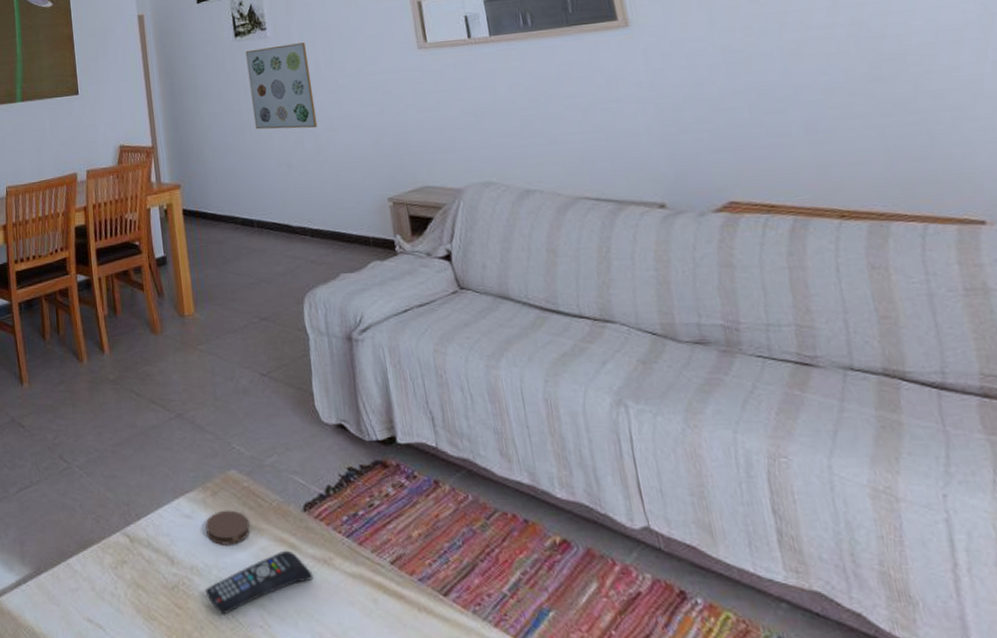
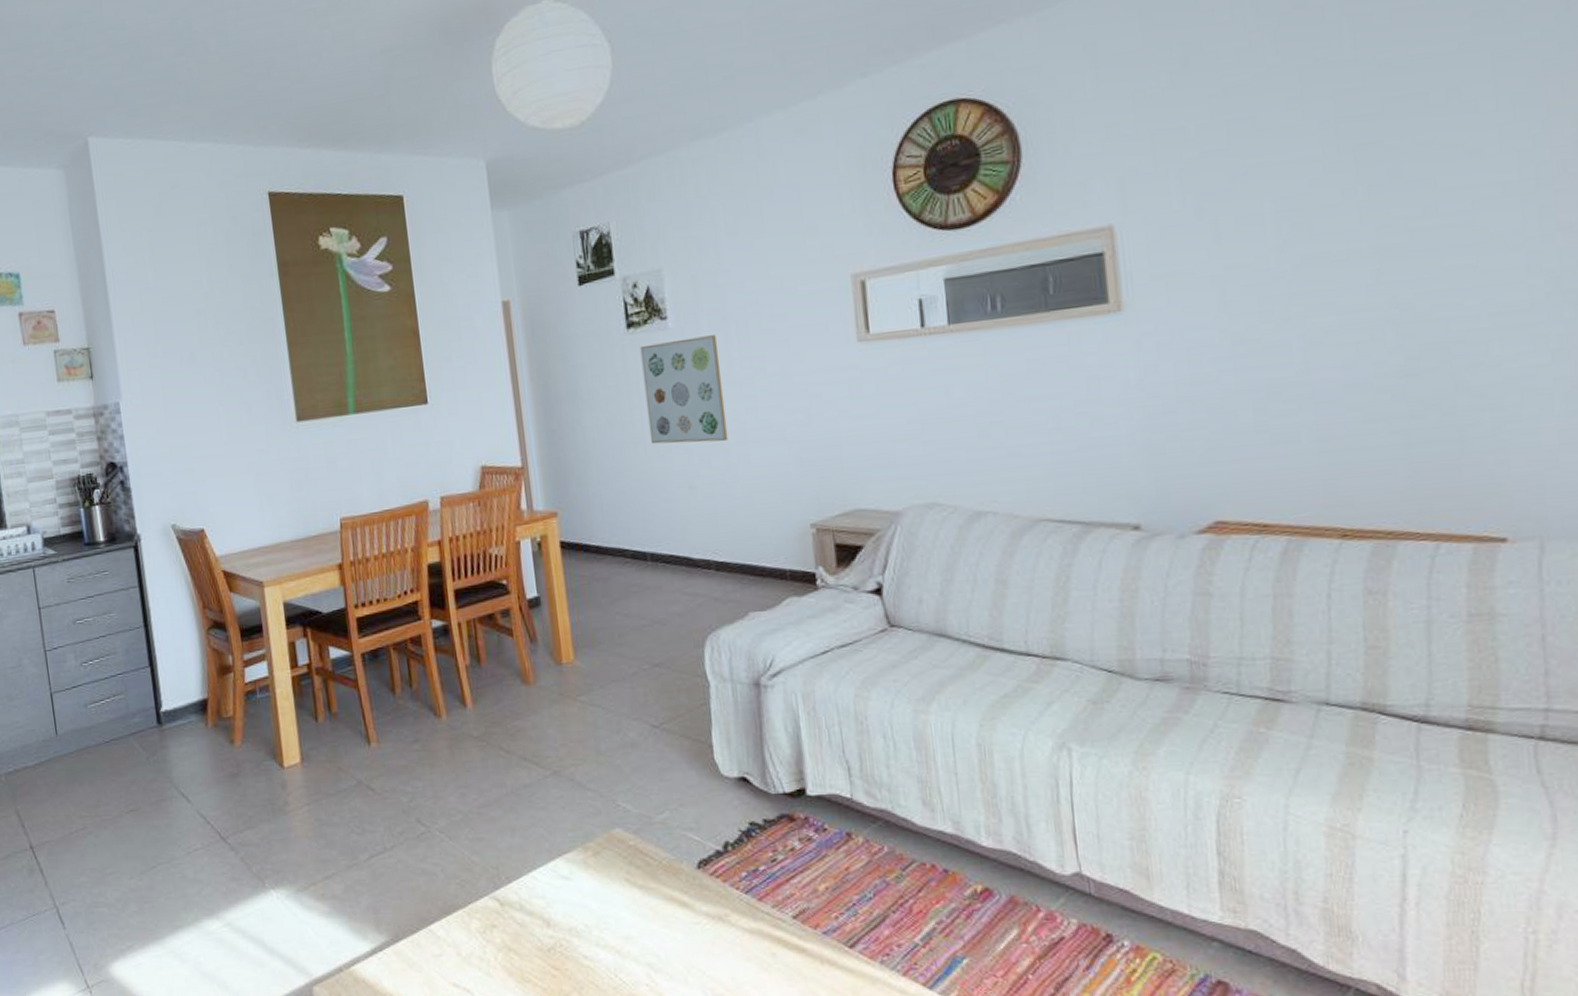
coaster: present [205,510,250,545] -> none [586,870,637,906]
remote control: present [205,550,313,615] -> none [585,908,706,975]

